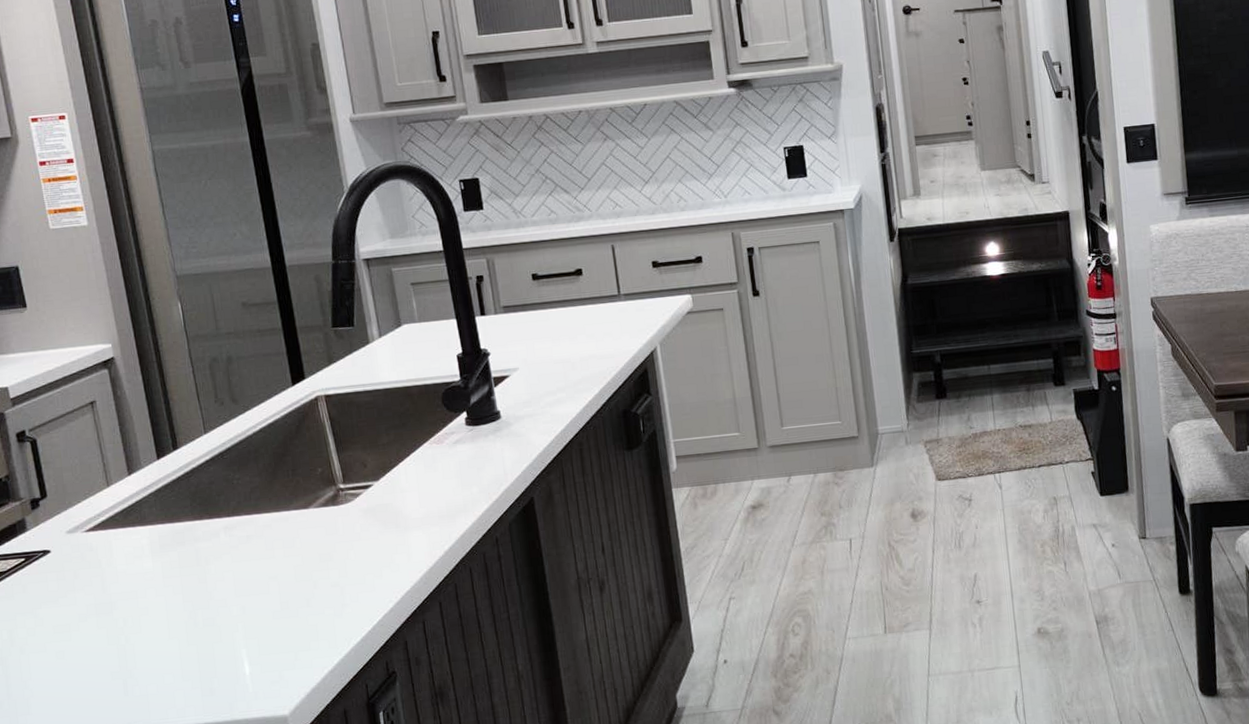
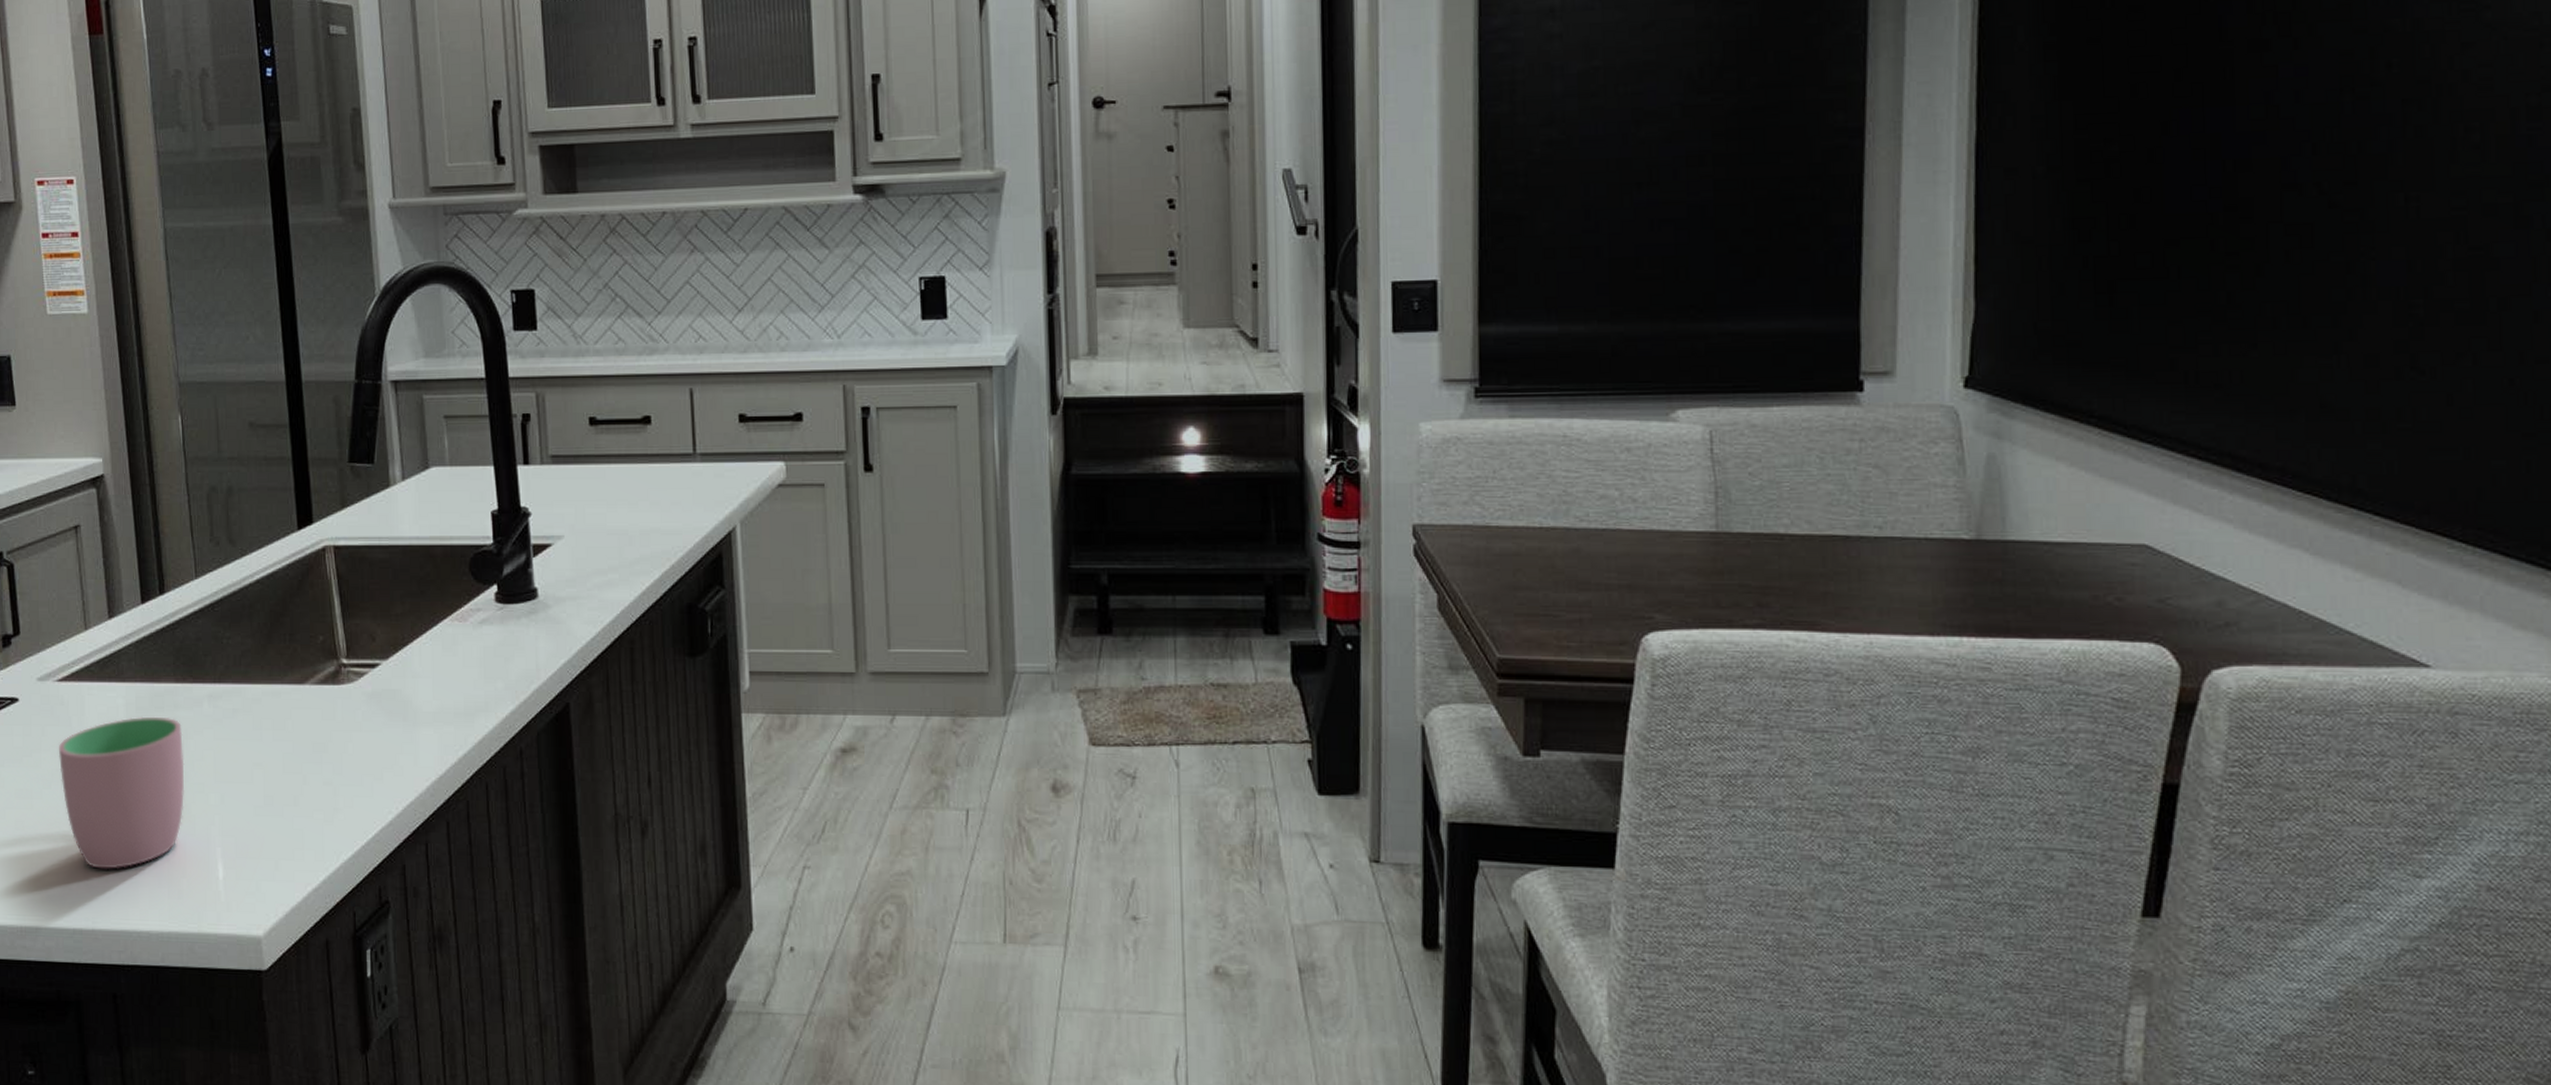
cup: none [91,549,210,681] -> present [59,716,185,869]

